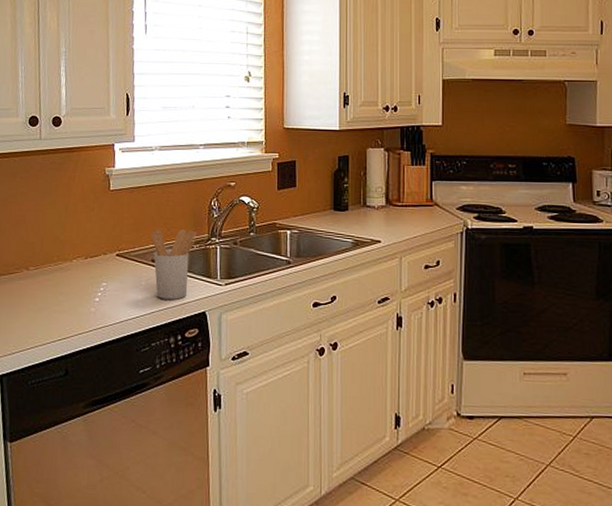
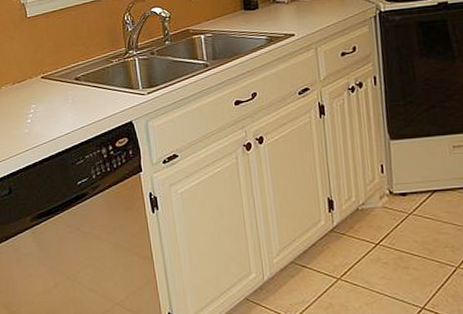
utensil holder: present [151,228,197,300] -> none [71,45,115,114]

